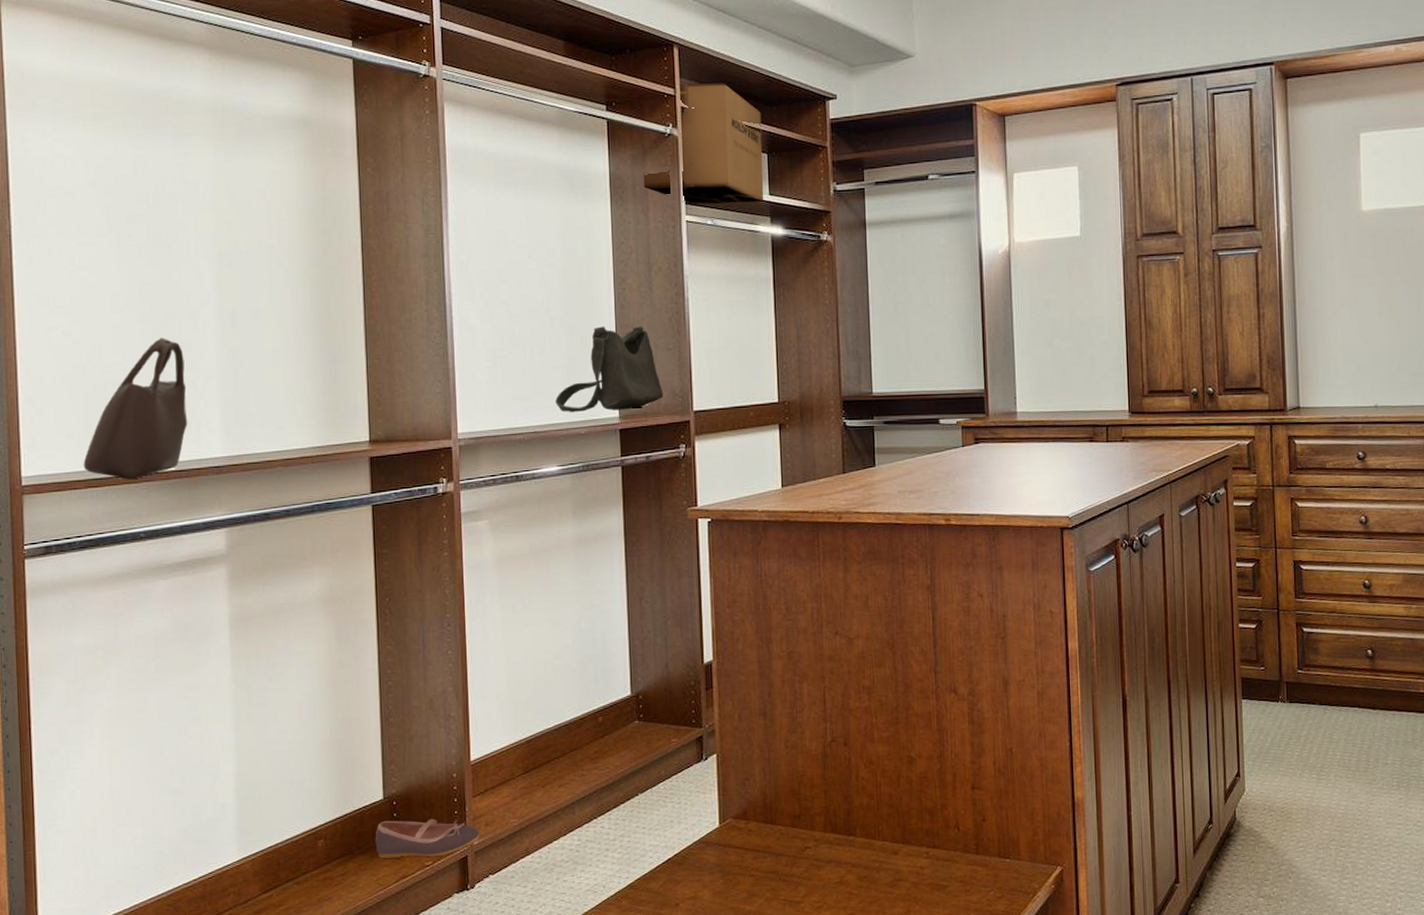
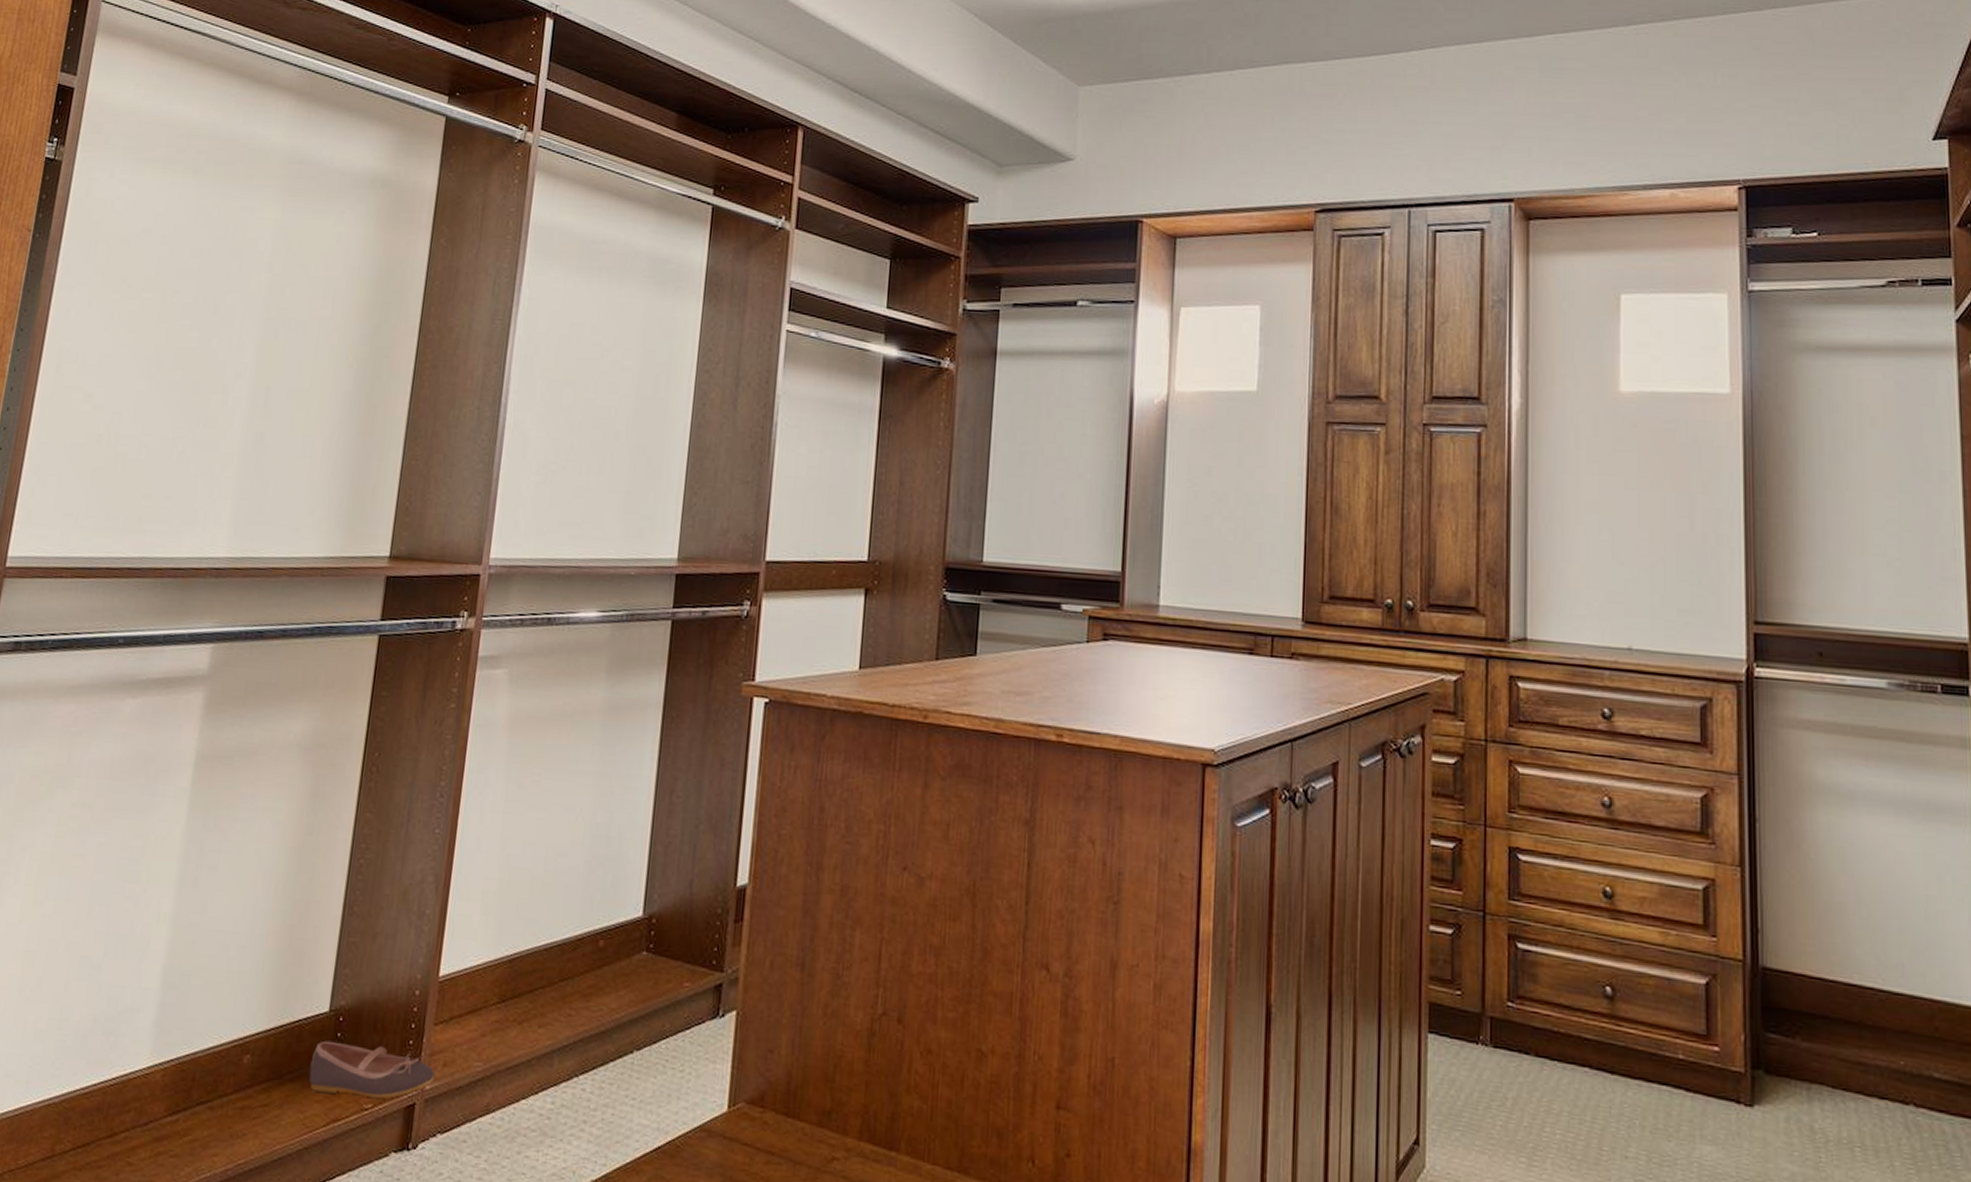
handbag: present [83,338,188,480] -> none [74,411,207,573]
shoulder bag: present [555,326,664,413] -> none [606,446,734,551]
box: present [643,83,764,204] -> none [743,172,889,315]

